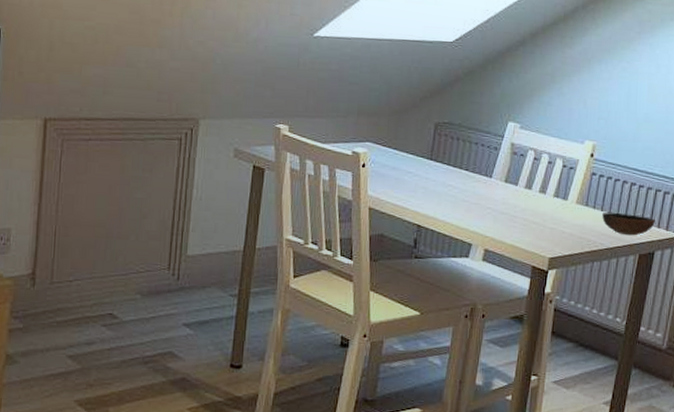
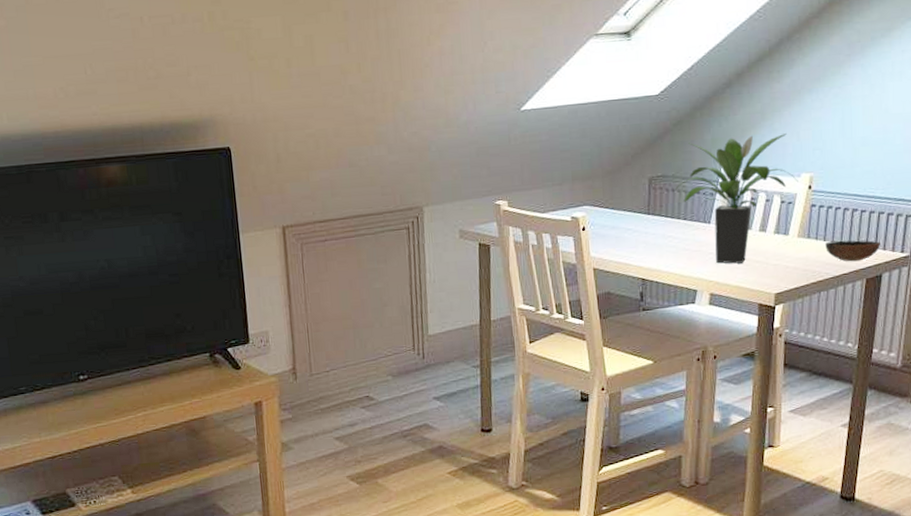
potted plant: none [460,94,581,222] -> present [675,134,798,264]

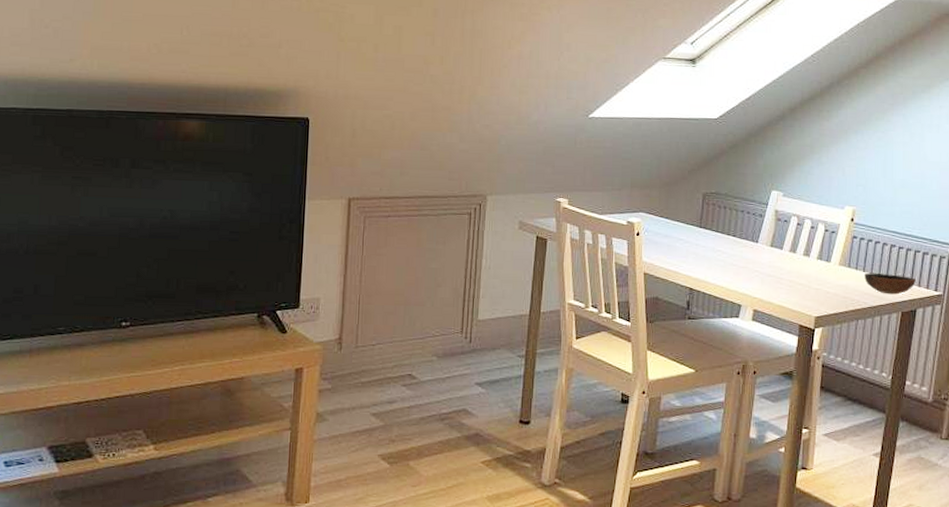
potted plant: present [675,134,798,264] -> none [727,165,842,284]

